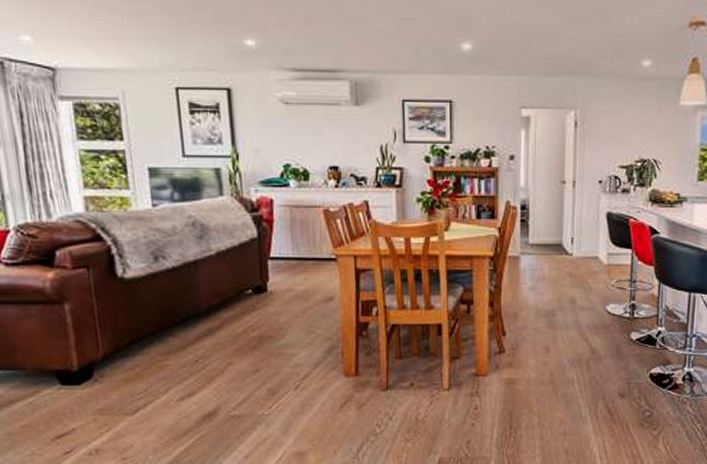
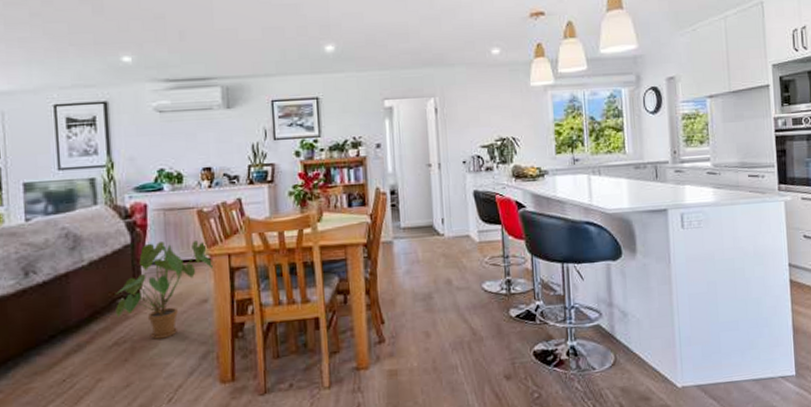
house plant: none [244,238,340,331] -> present [116,241,214,339]

